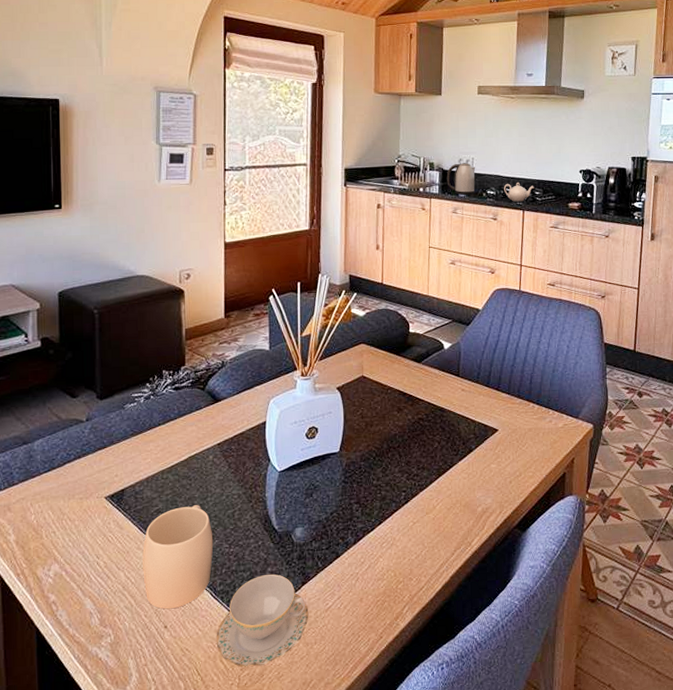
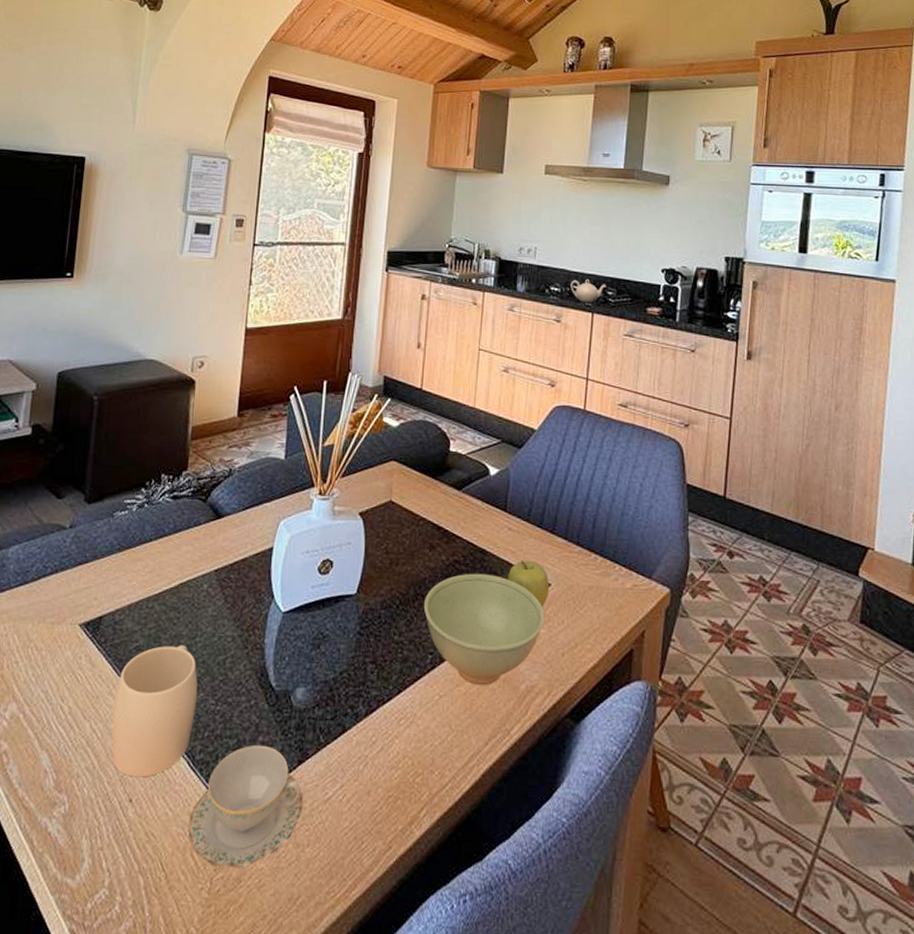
bowl: none [395,426,495,512] -> present [423,573,545,686]
kettle: present [446,163,476,195] -> none [504,252,539,290]
fruit: none [462,413,497,448] -> present [507,560,550,608]

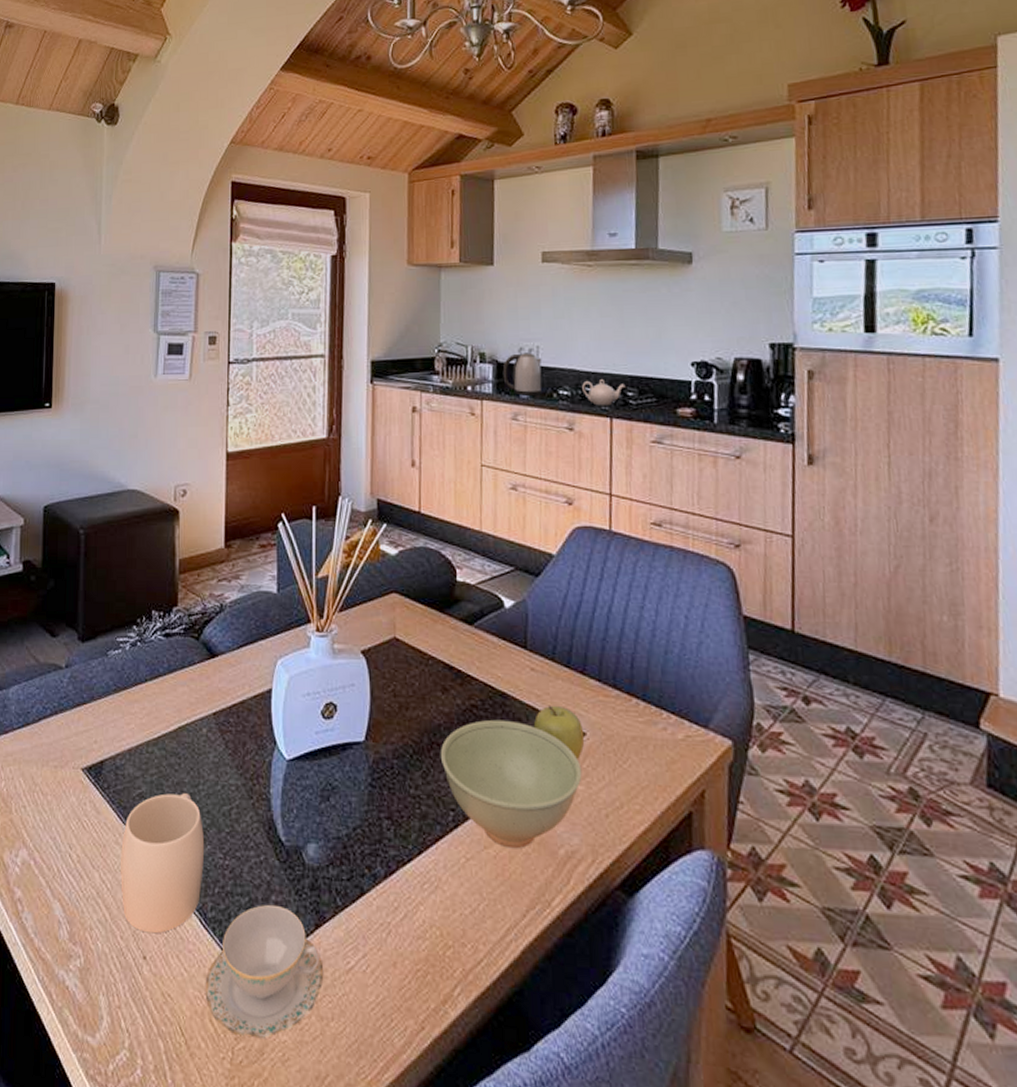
kettle: none [504,252,539,290] -> present [503,353,542,396]

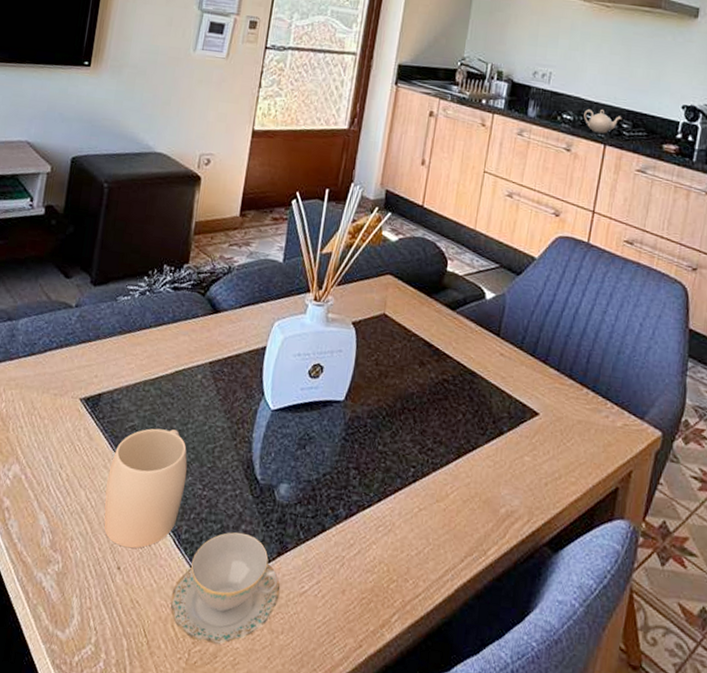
bowl: present [440,719,582,849] -> none [409,393,531,505]
kettle: present [503,353,542,396] -> none [515,76,553,116]
fruit: present [533,705,585,760] -> none [495,386,538,436]

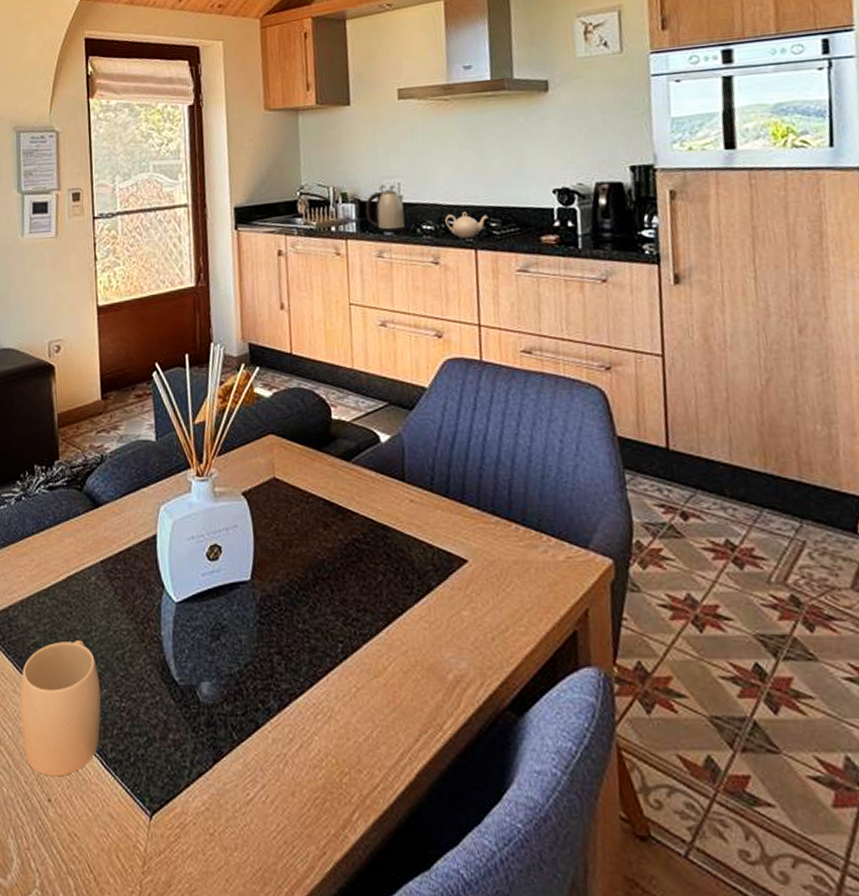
teacup: present [170,532,281,646] -> none [109,742,225,872]
kettle: none [515,76,553,116] -> present [365,190,405,233]

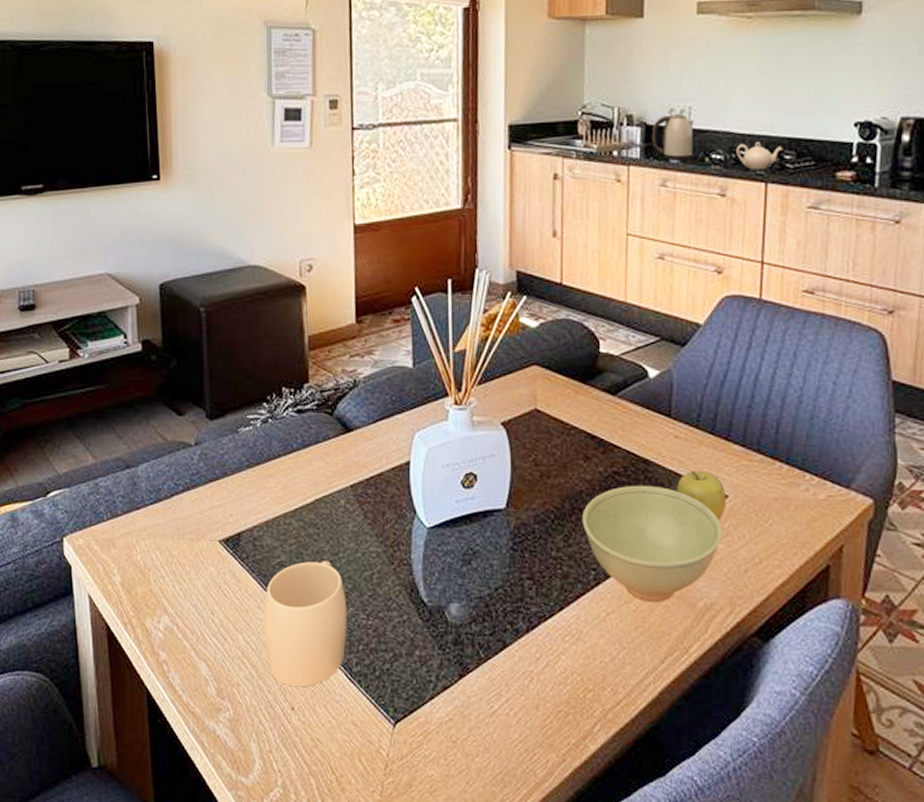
bowl: none [325,552,467,676] -> present [581,485,723,603]
fruit: none [415,534,468,587] -> present [675,470,727,521]

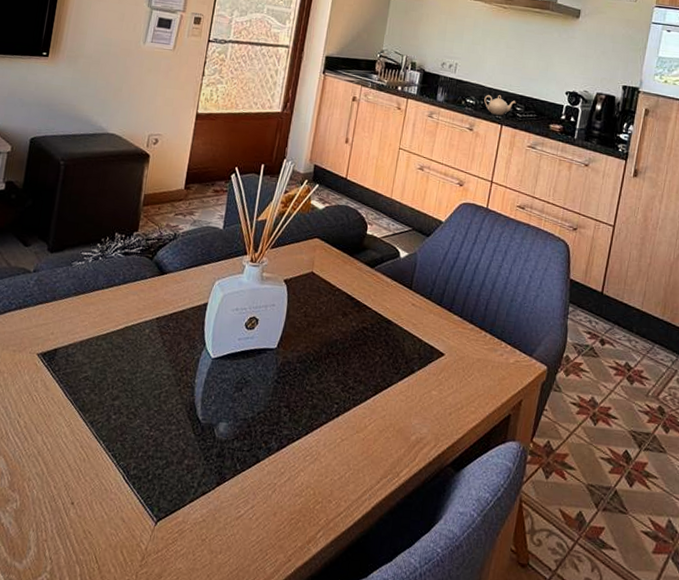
mug: present [263,561,348,688] -> none [59,378,136,486]
bowl: present [581,485,723,603] -> none [333,339,438,434]
kettle: present [651,114,695,160] -> none [426,67,458,101]
fruit: present [675,470,727,521] -> none [407,332,444,373]

